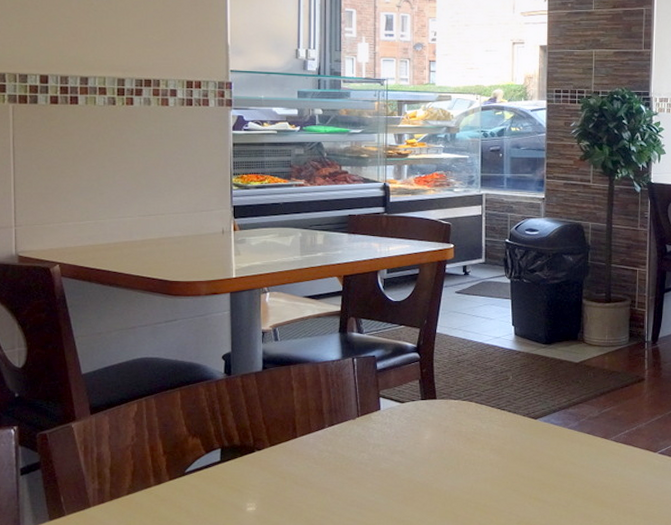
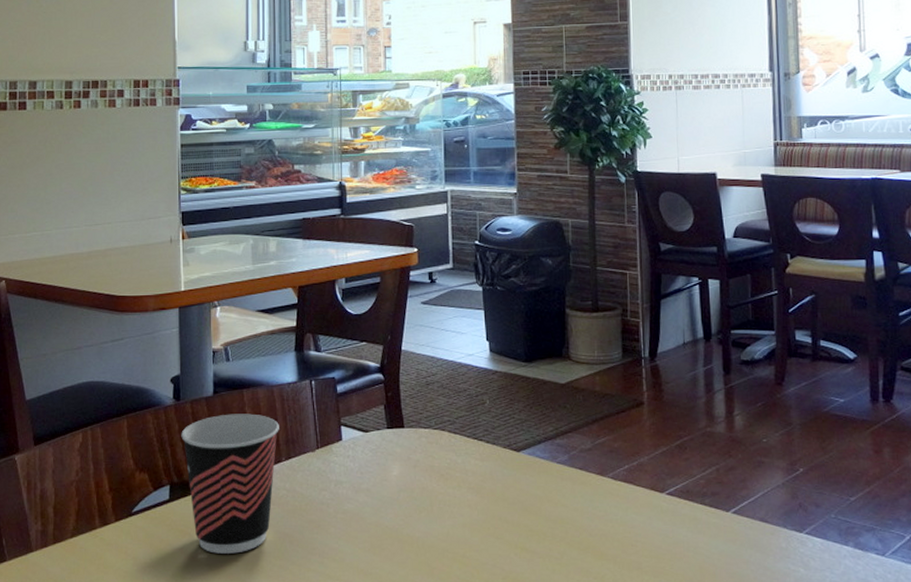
cup: none [232,387,323,507] -> present [181,413,279,554]

